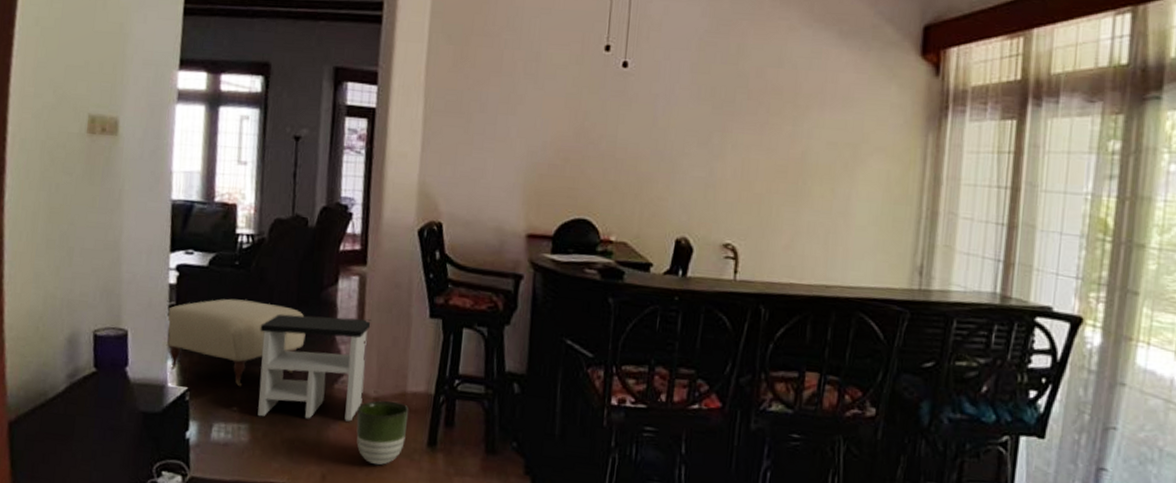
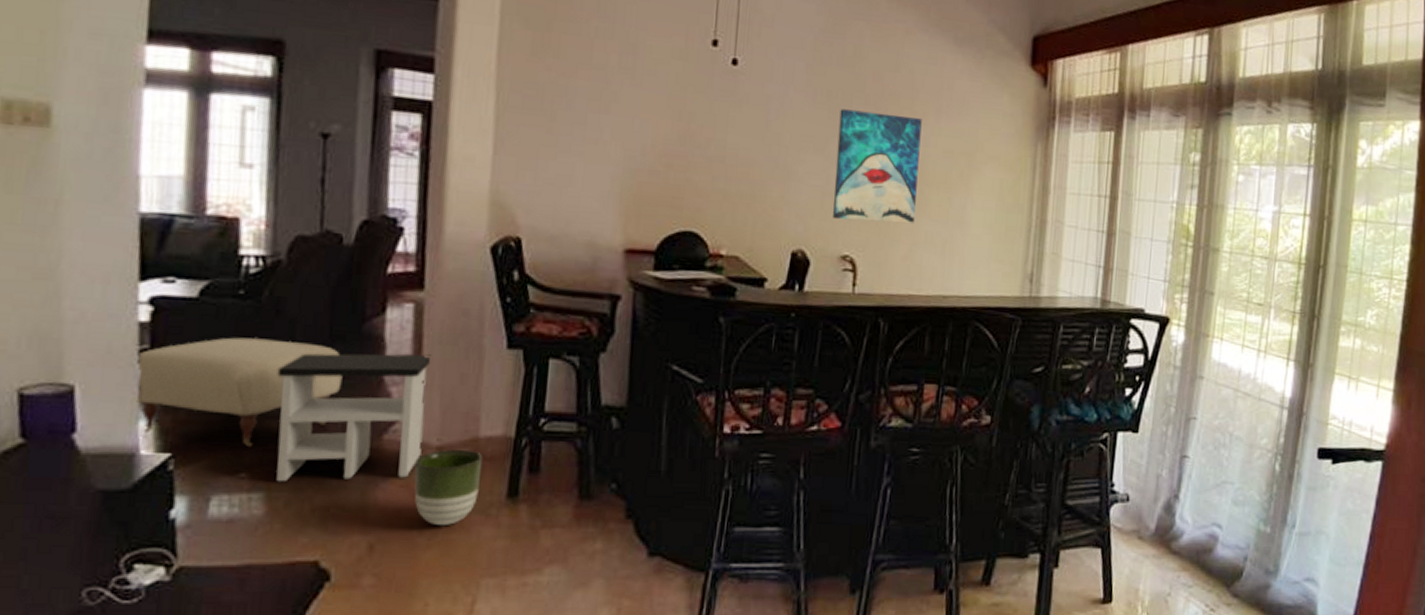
wall art: none [715,104,805,215] -> present [832,109,922,225]

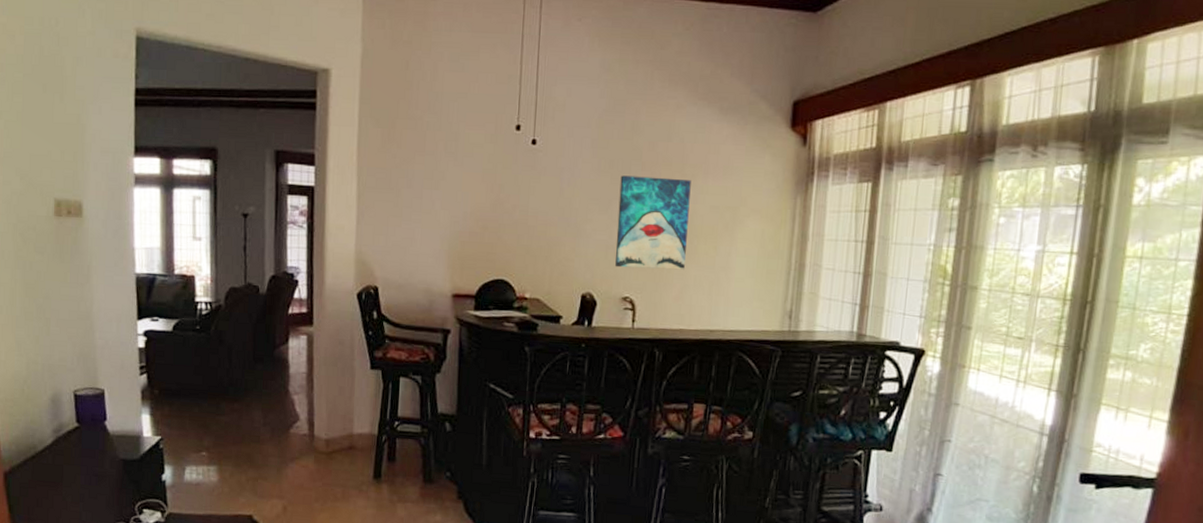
ottoman: present [136,337,343,448] -> none [139,358,263,435]
side table: present [276,353,432,482] -> none [222,370,320,461]
planter: present [414,448,483,526] -> none [311,441,356,497]

